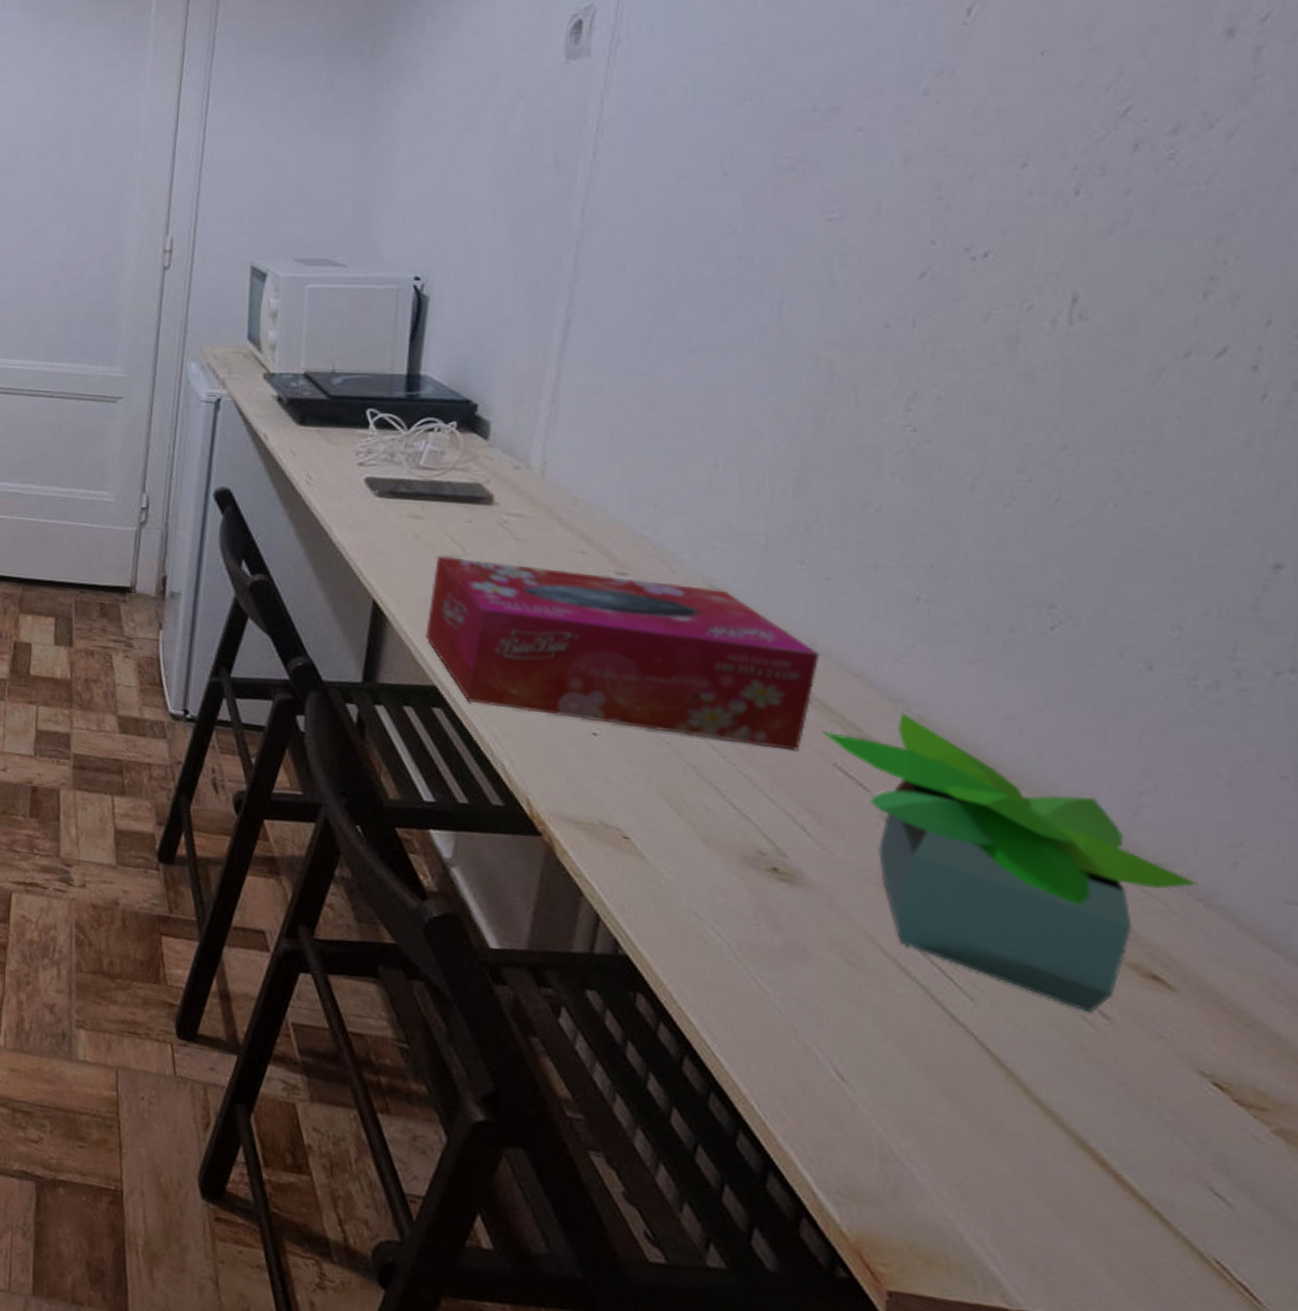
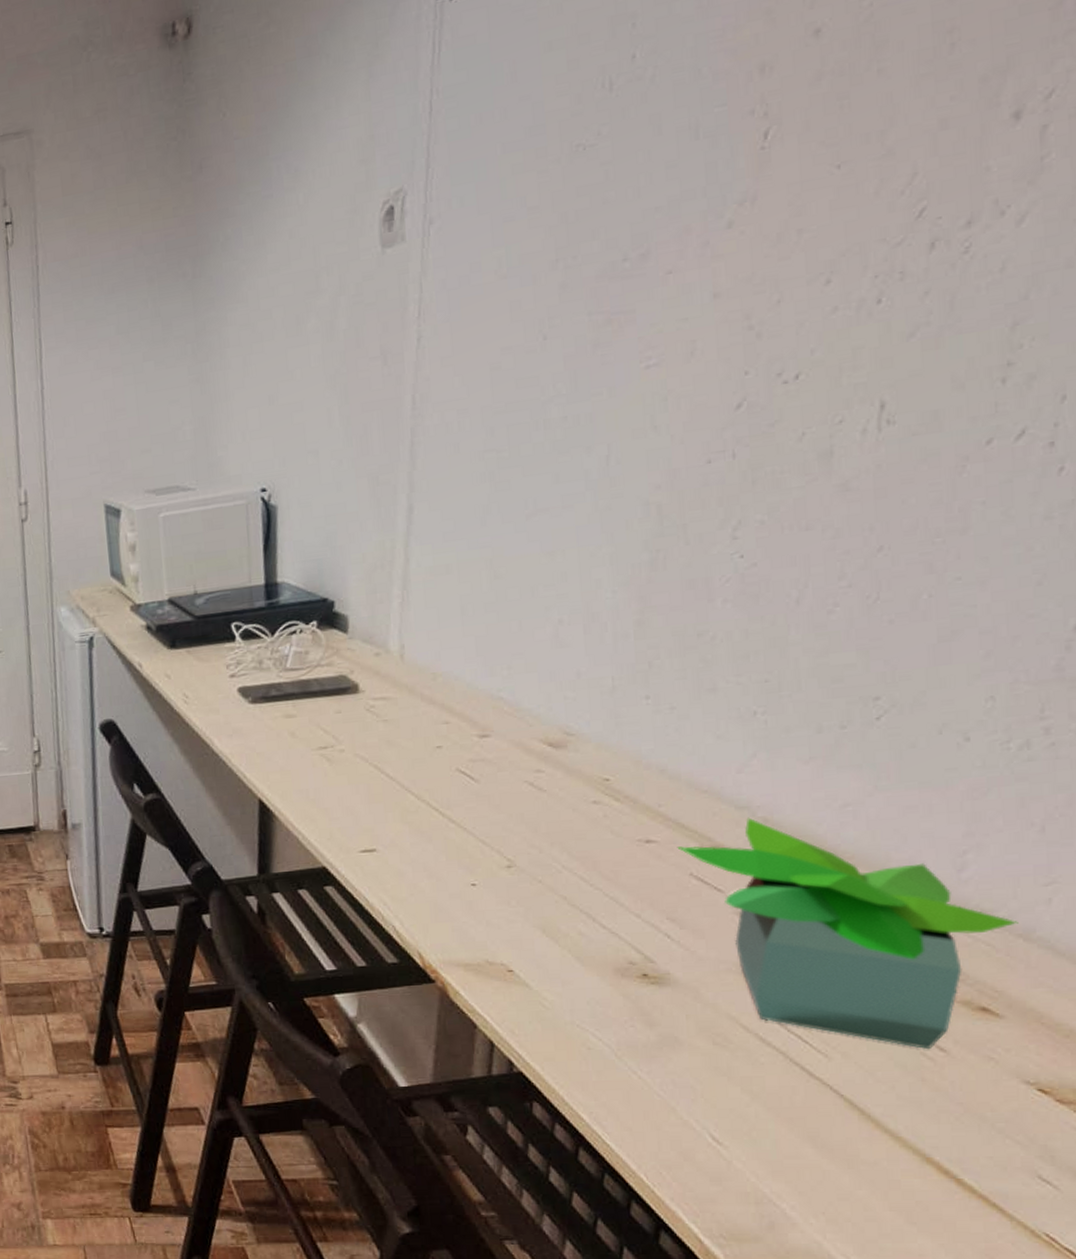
tissue box: present [425,556,820,751] -> none [310,735,671,876]

